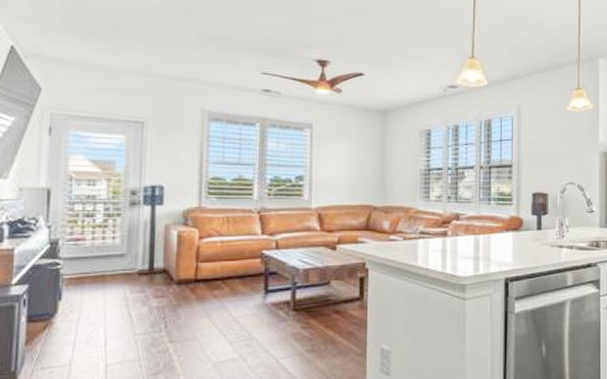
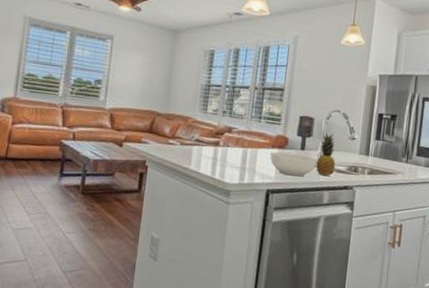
bowl: none [505,235,557,260] -> present [270,152,318,177]
fruit: none [556,207,576,256] -> present [316,133,336,176]

